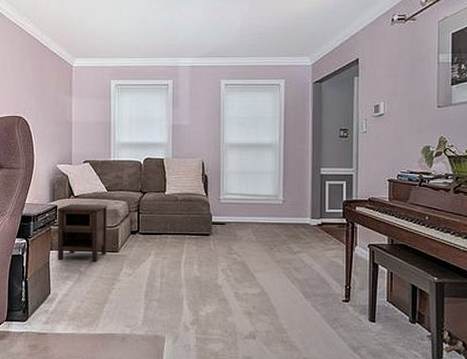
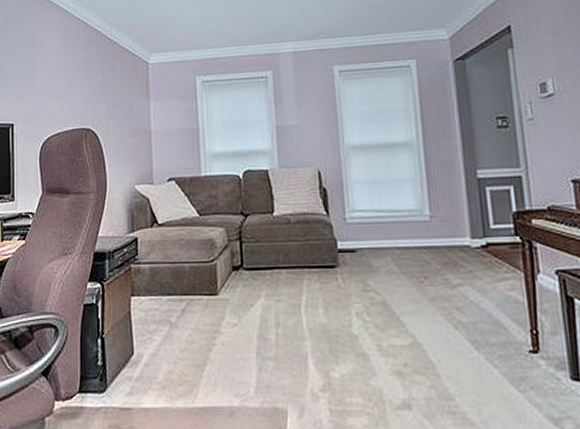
nightstand: present [57,203,109,262] -> none [138,233,204,310]

